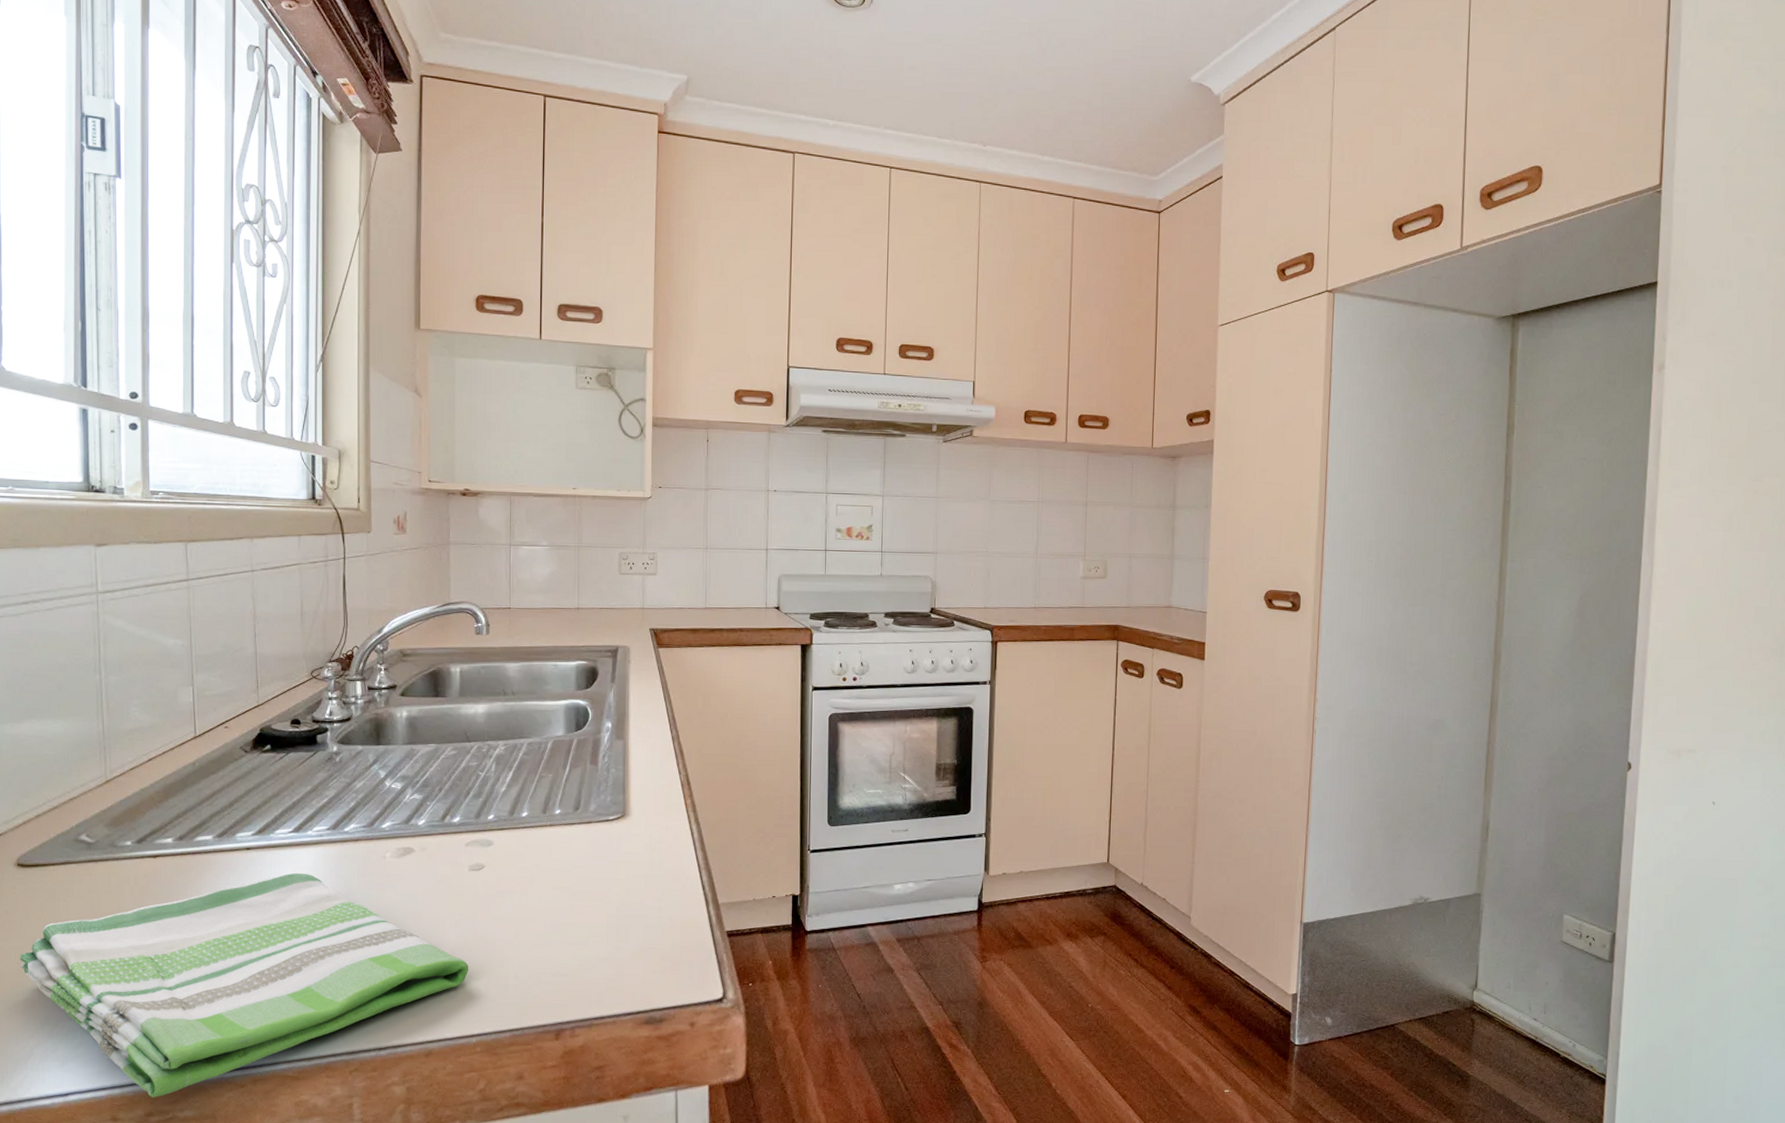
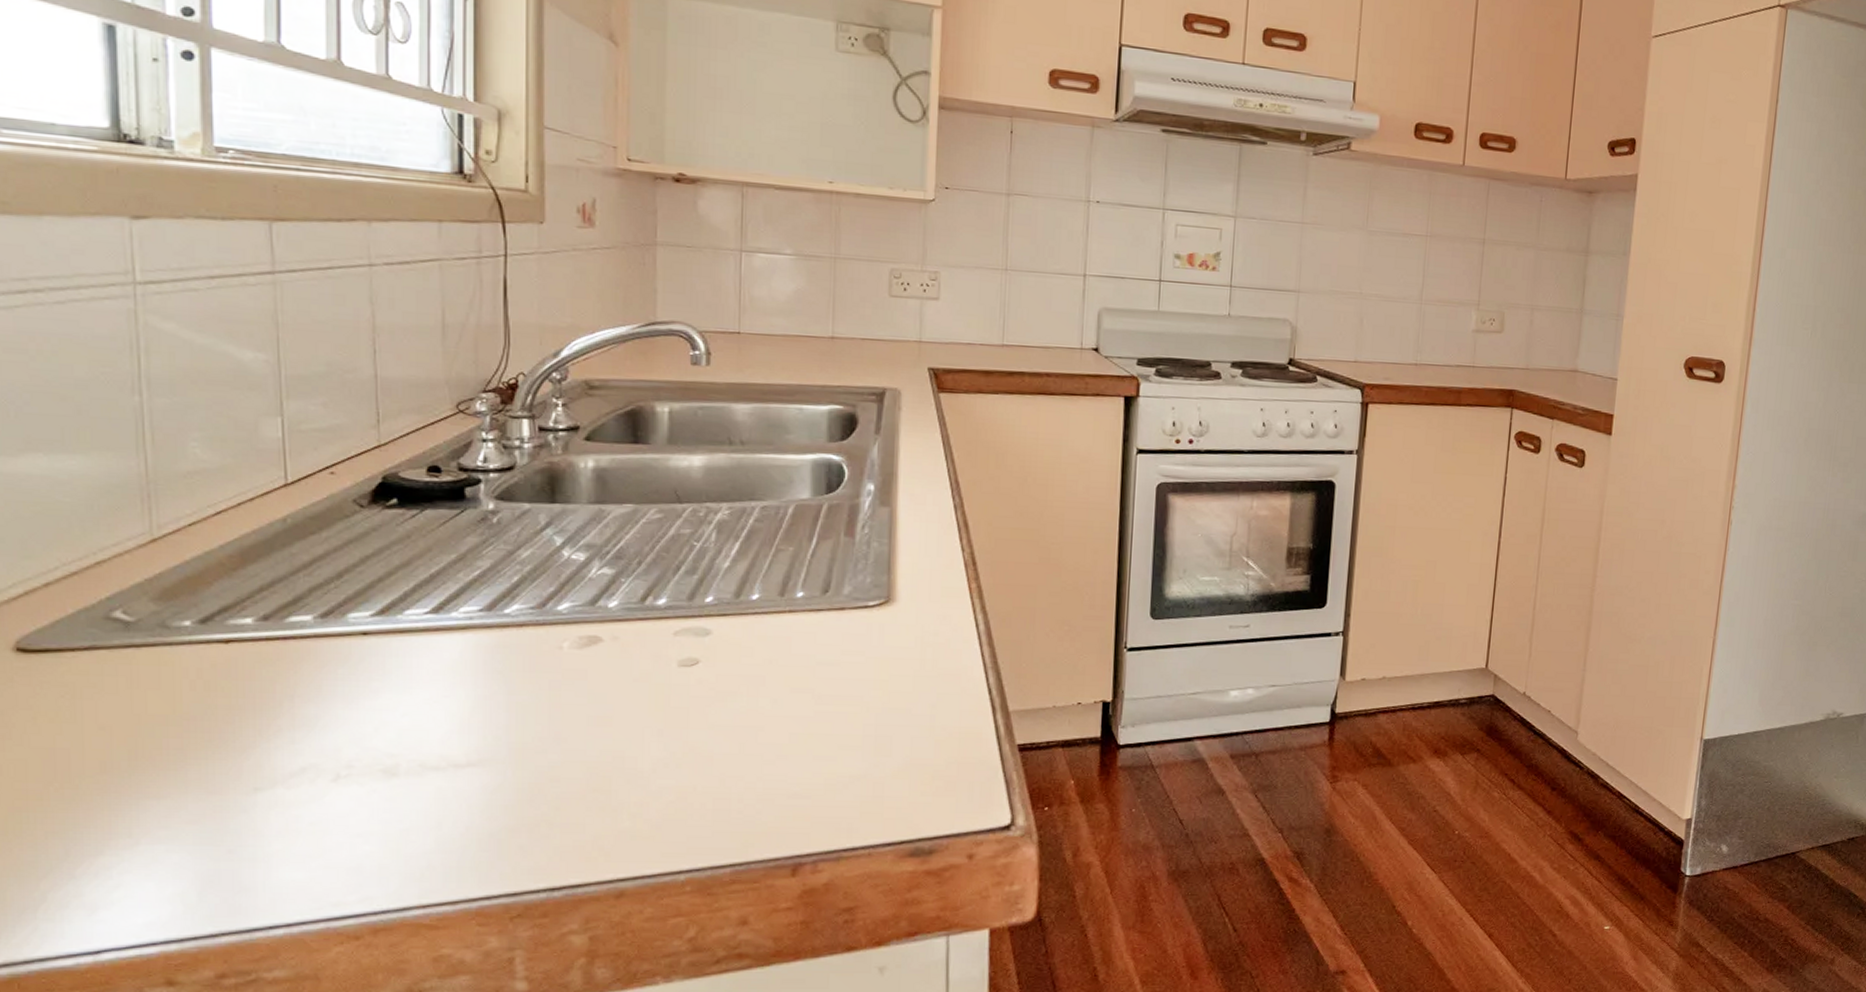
dish towel: present [20,872,469,1098] -> none [22,665,677,955]

